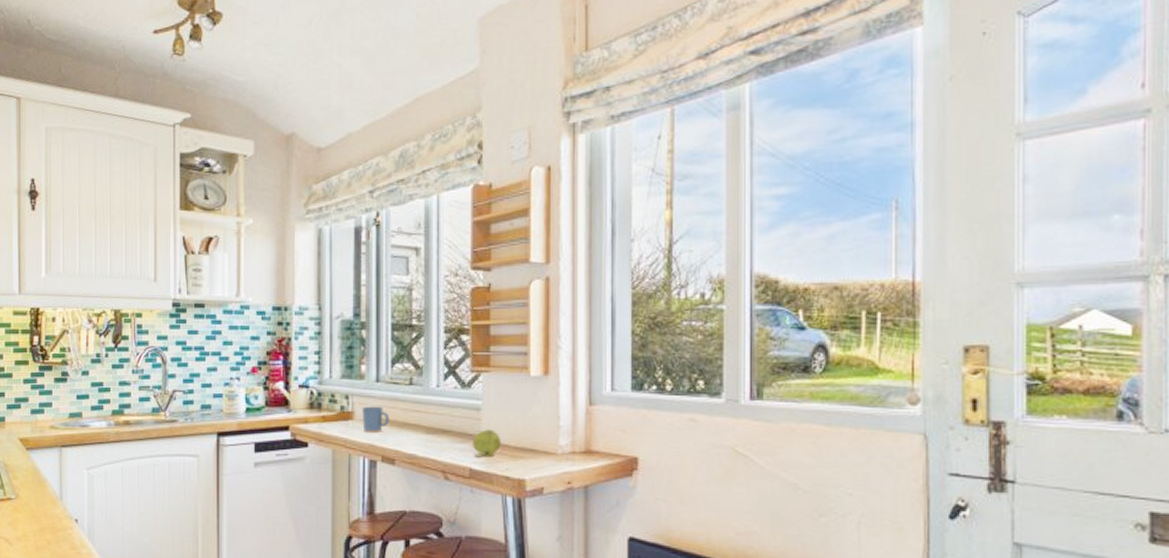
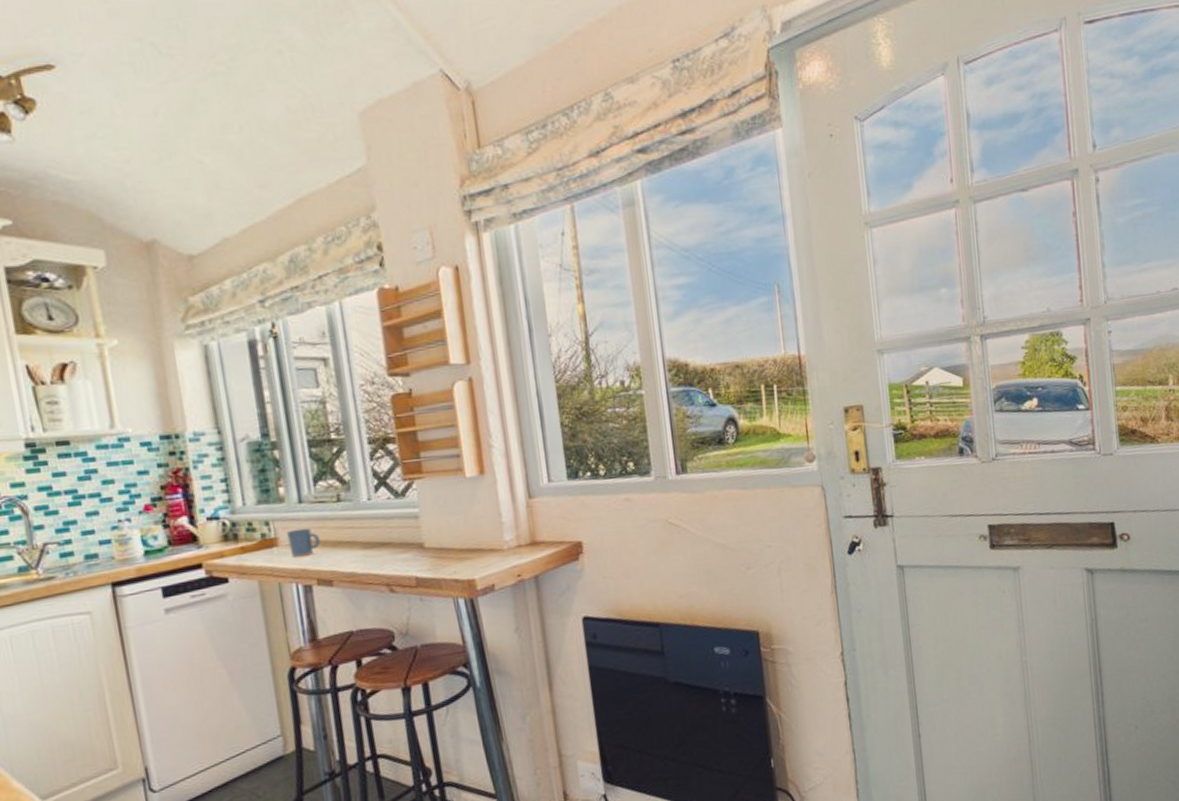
fruit: present [473,429,501,458] -> none [415,535,445,566]

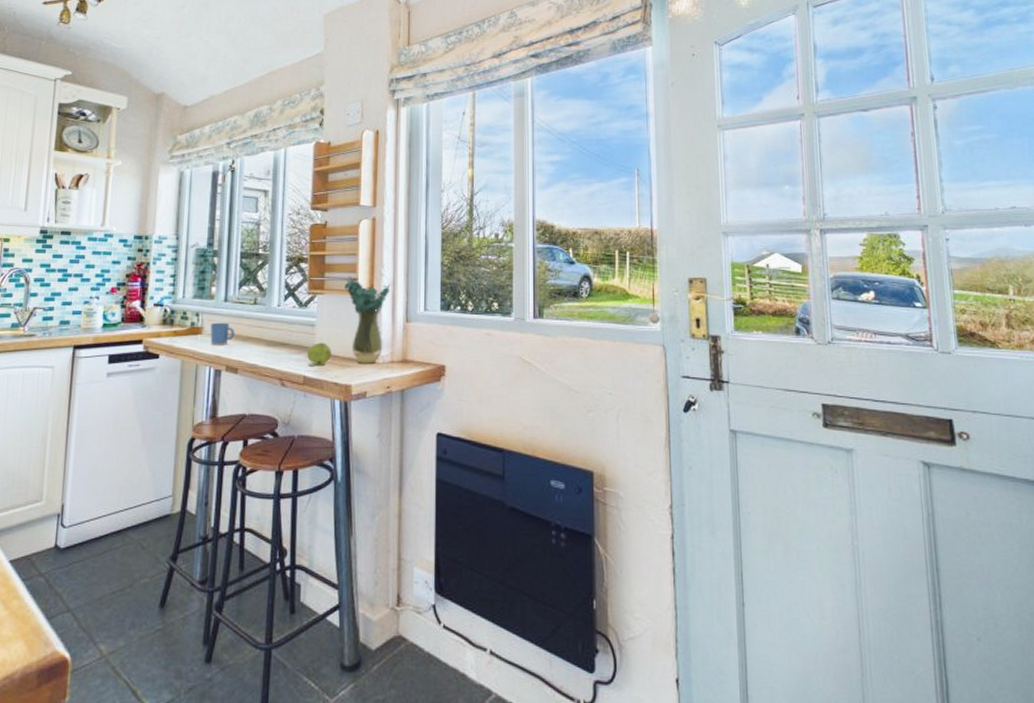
fruit: none [415,535,445,566] -> present [307,342,331,367]
vase: none [447,452,505,554] -> present [345,276,391,363]

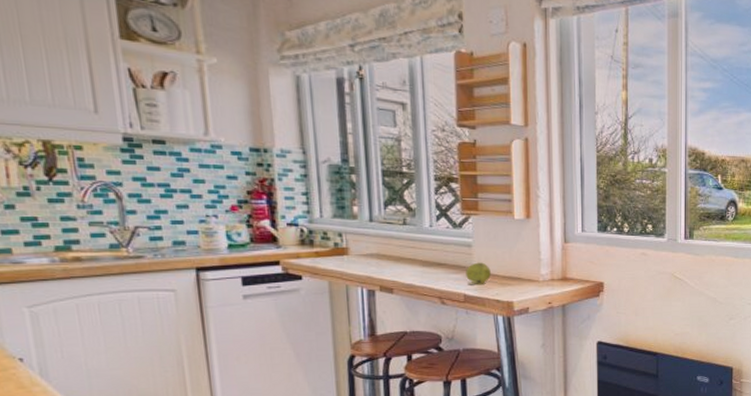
mug: present [210,322,235,345] -> none [357,243,386,266]
vase: present [345,276,391,363] -> none [500,197,547,282]

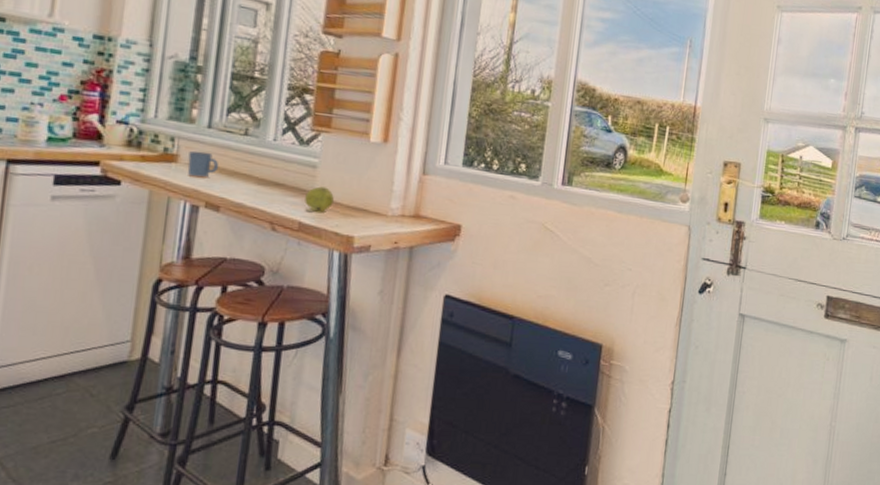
mug: none [357,243,386,266] -> present [187,150,219,178]

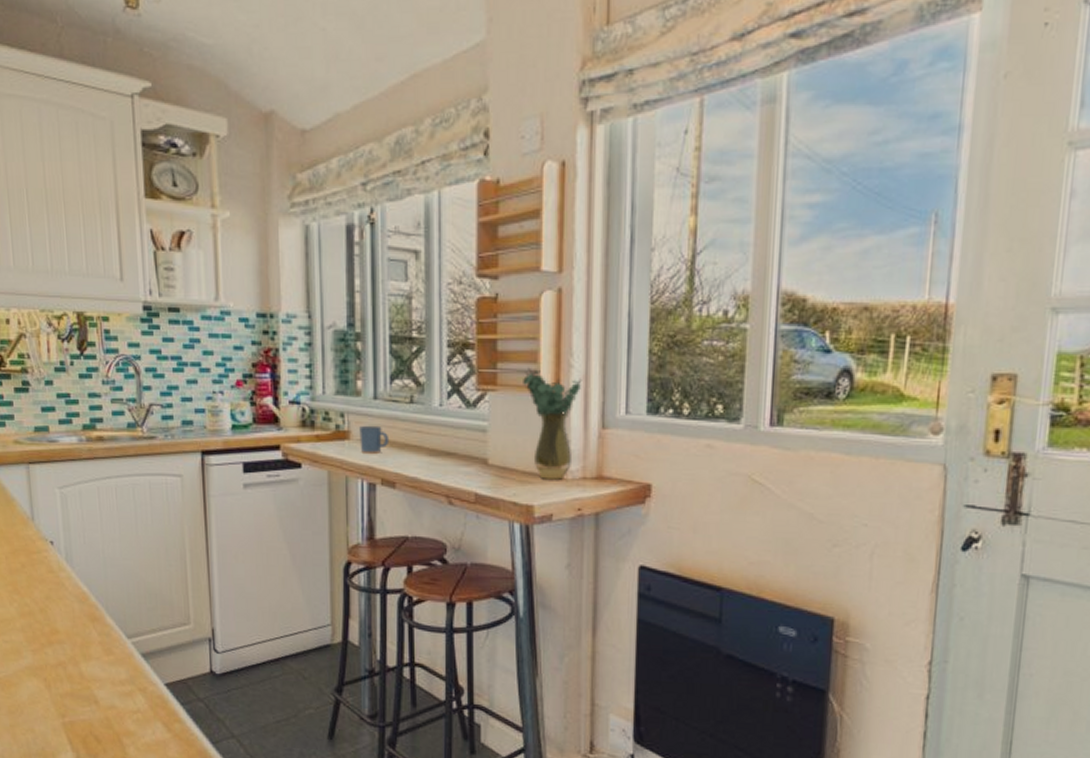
fruit: present [305,186,334,213] -> none [478,452,508,482]
vase: none [355,116,409,216] -> present [523,367,582,480]

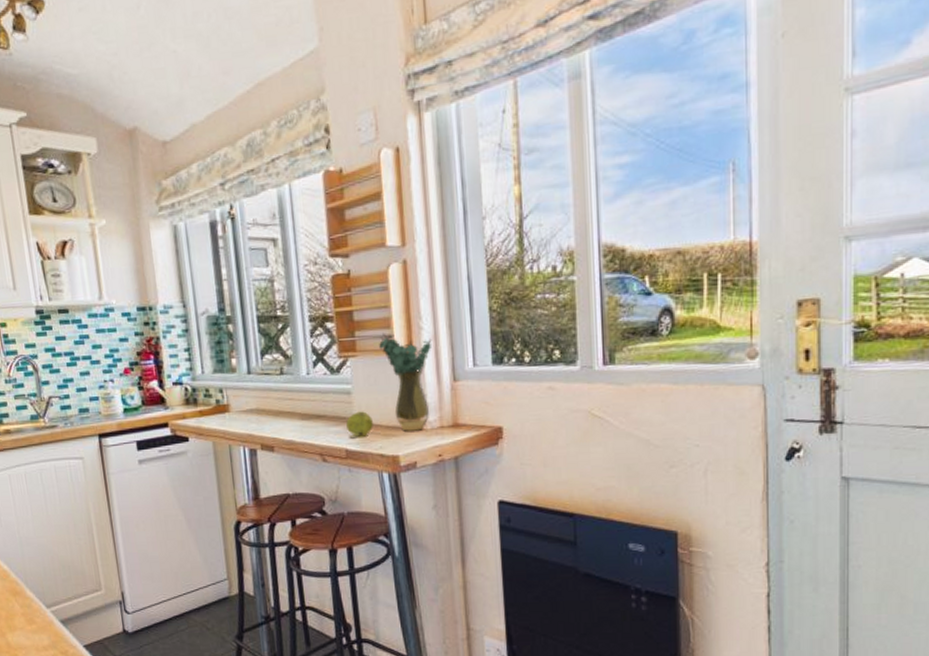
mug: present [359,425,390,454] -> none [237,397,265,423]
fruit: none [478,452,508,482] -> present [346,411,373,439]

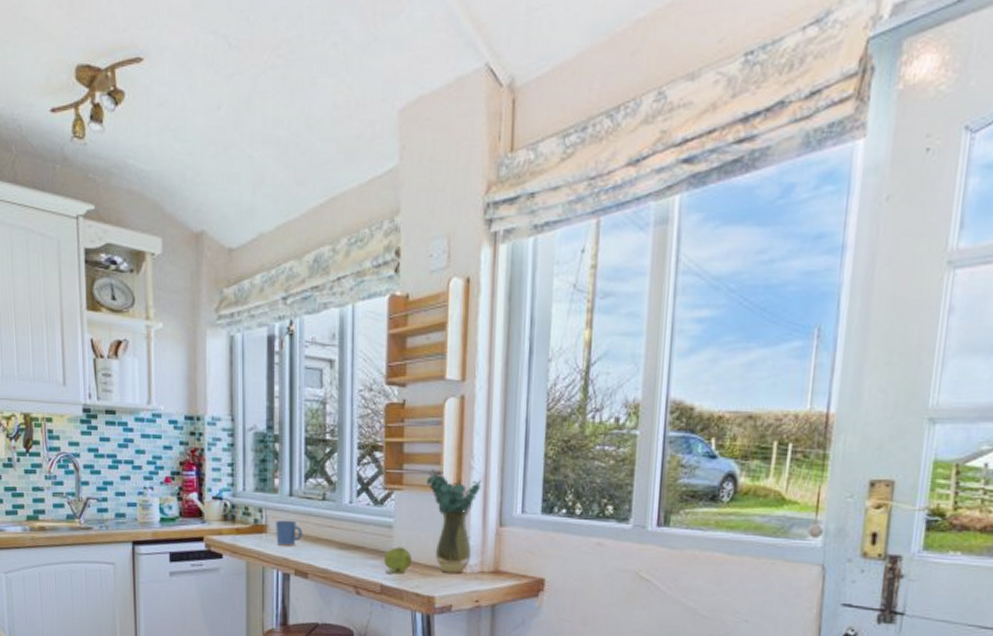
mug: none [237,397,265,423] -> present [276,520,303,546]

